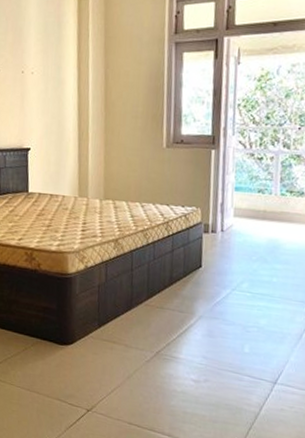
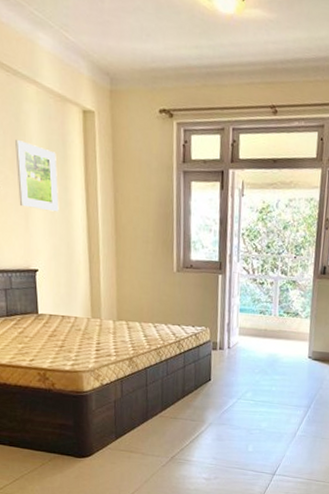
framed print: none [15,25,53,91] -> present [15,140,59,212]

